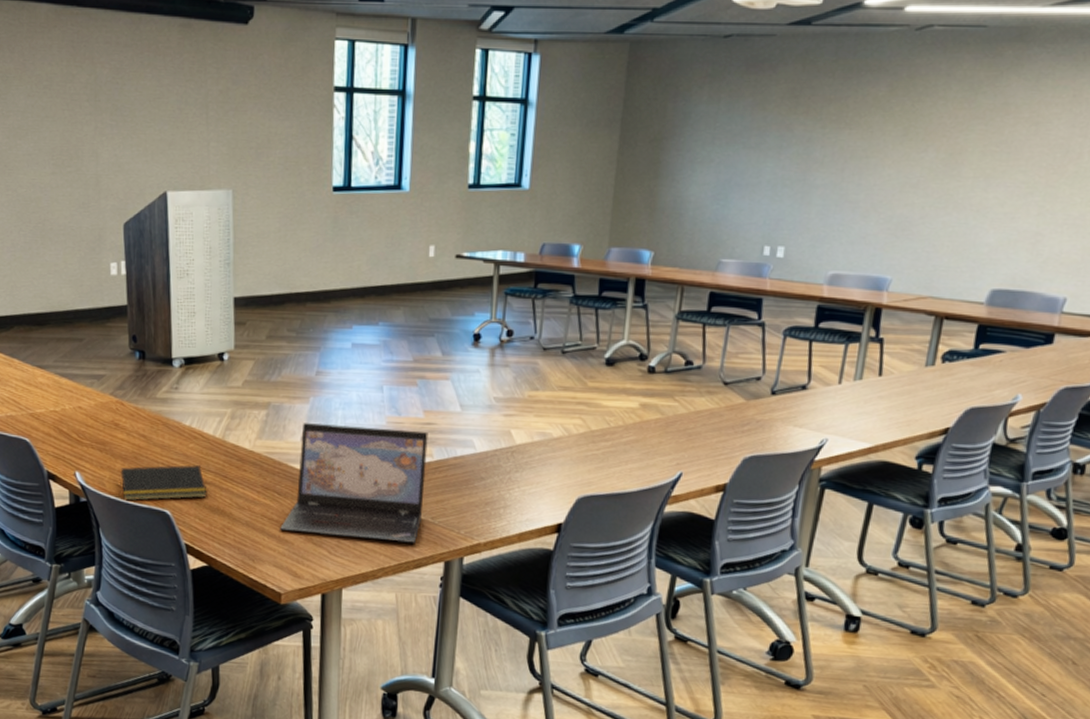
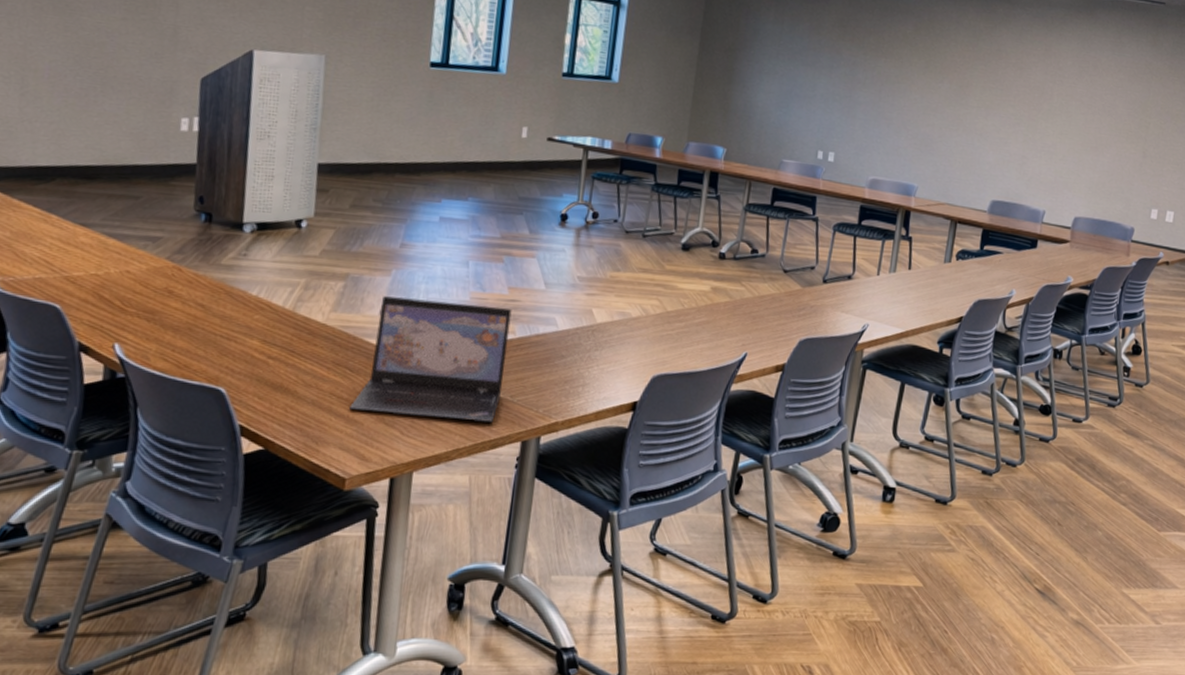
notepad: present [119,465,207,502] -> none [167,338,271,378]

